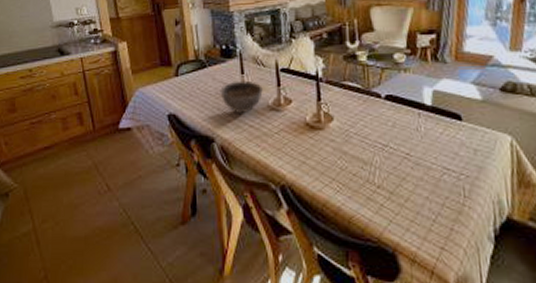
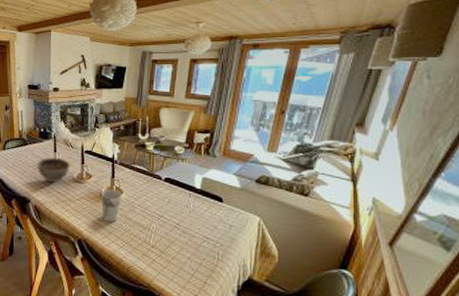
cup: none [306,116,332,159] -> present [101,189,121,222]

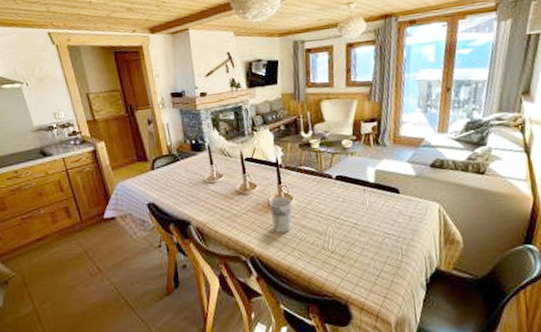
bowl: present [37,157,70,183] -> none [192,170,231,200]

